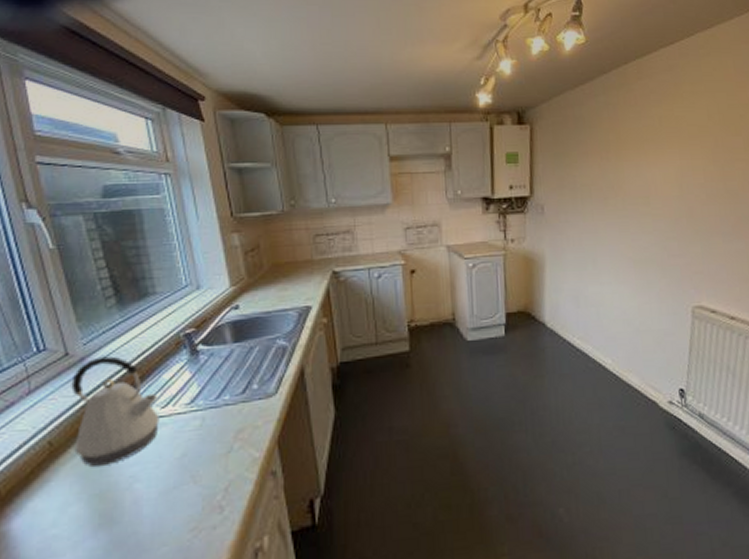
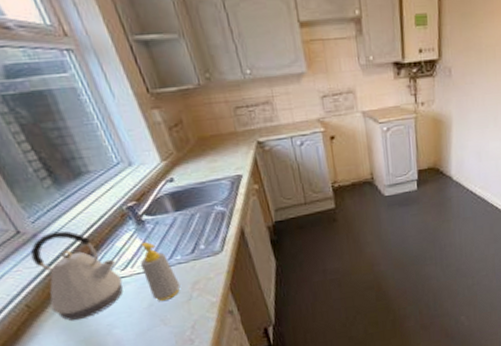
soap bottle: none [183,375,222,451] -> present [140,241,181,301]

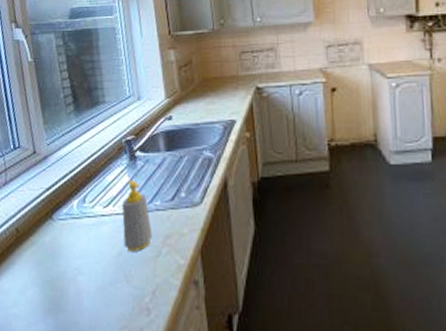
kettle: present [30,231,123,321] -> none [34,156,102,257]

